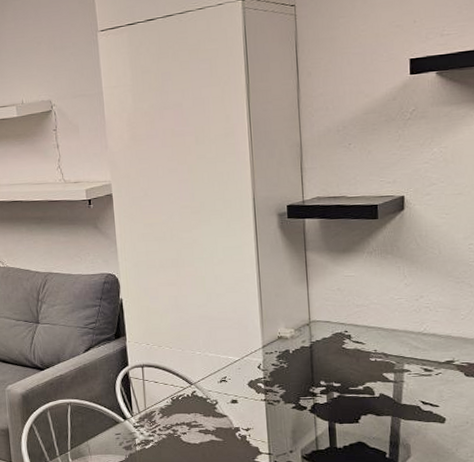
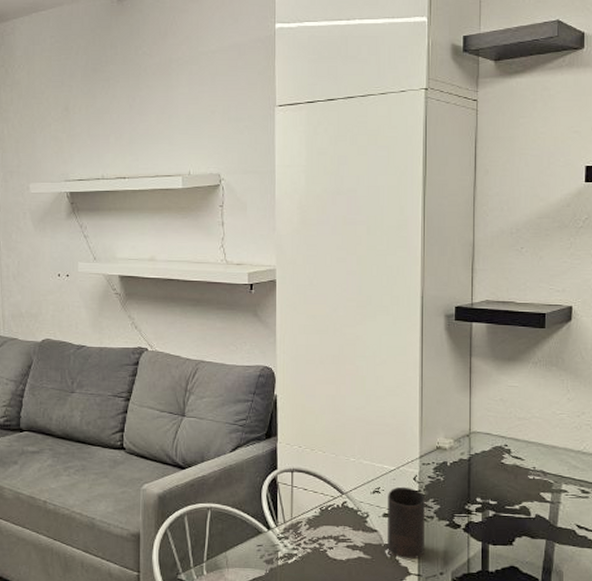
cup: none [234,375,273,440] -> present [388,486,425,560]

